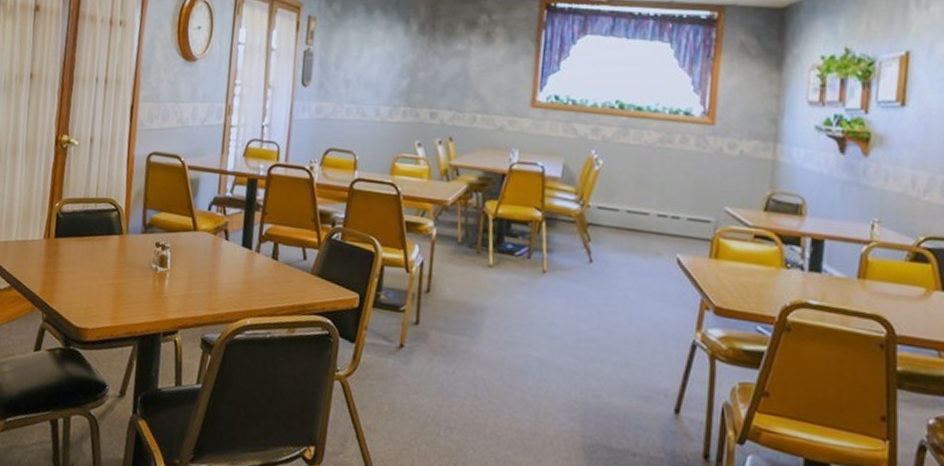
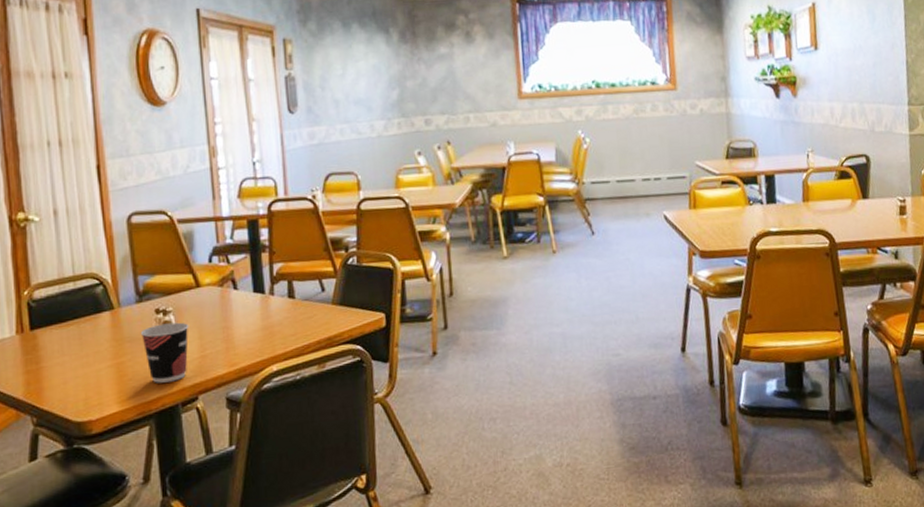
cup: none [140,257,182,312] -> present [140,322,189,383]

